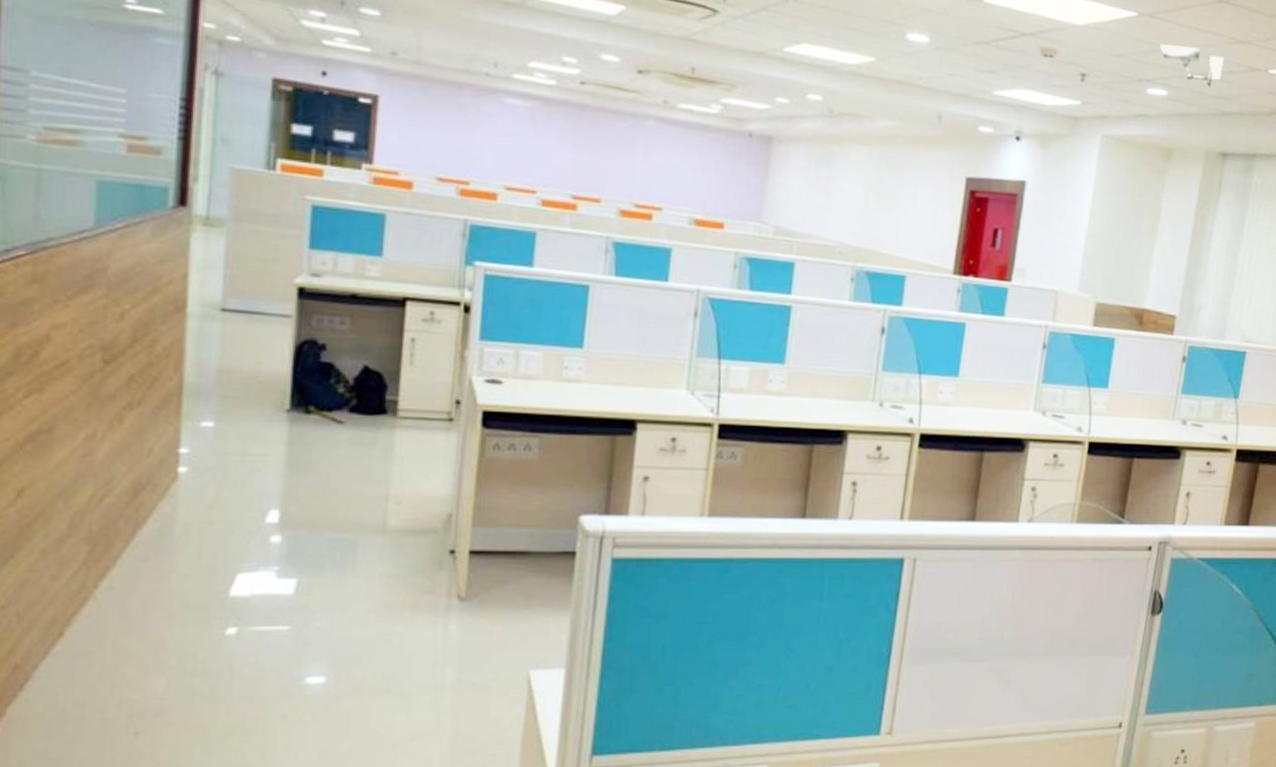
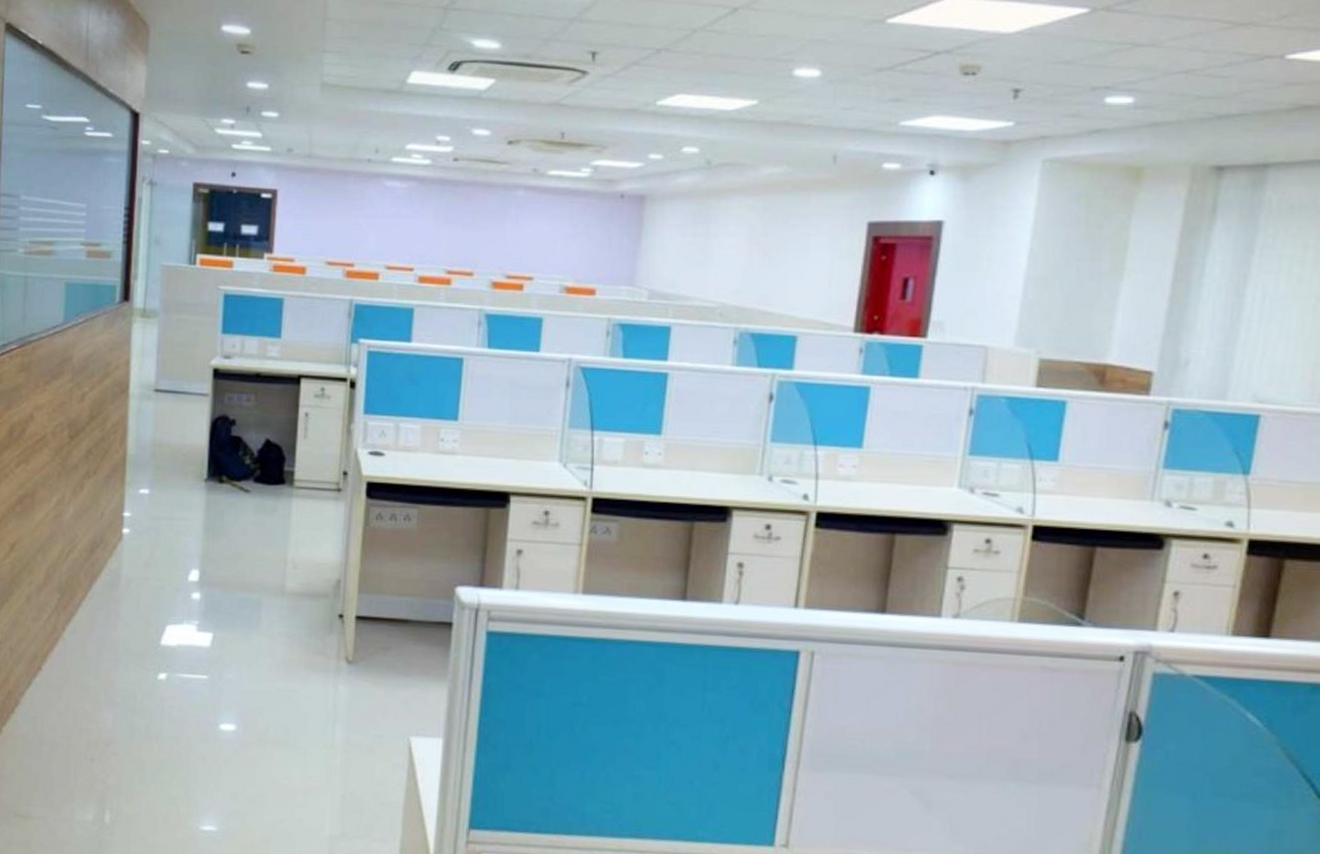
security camera: present [1160,44,1224,87] -> none [1122,39,1217,86]

